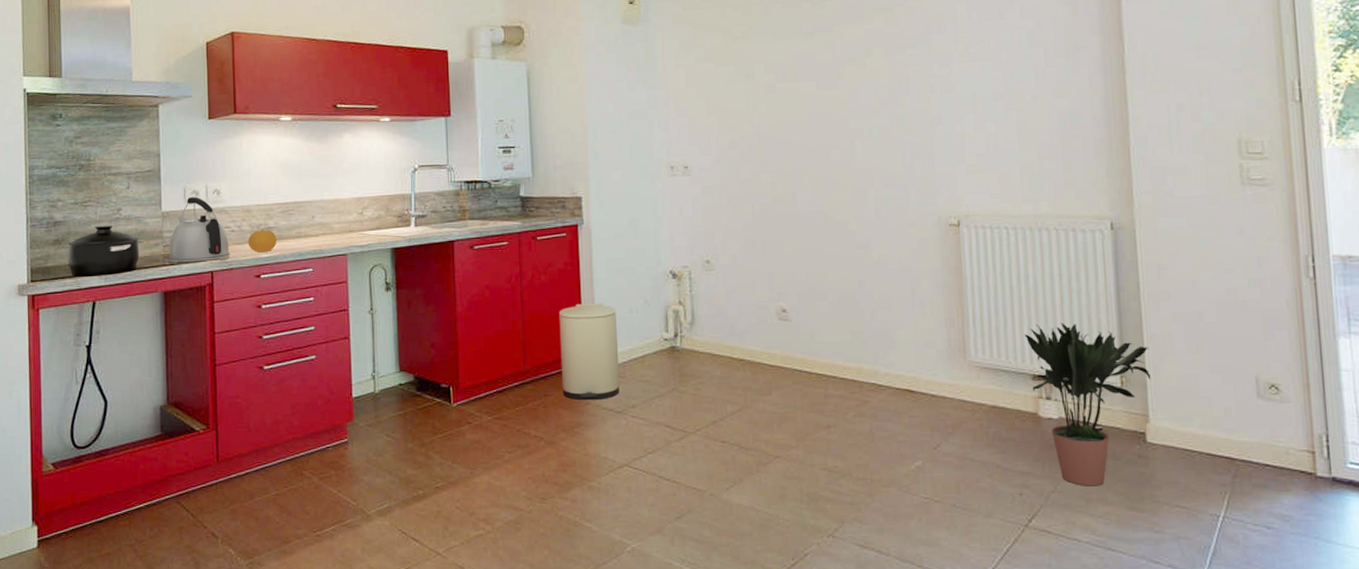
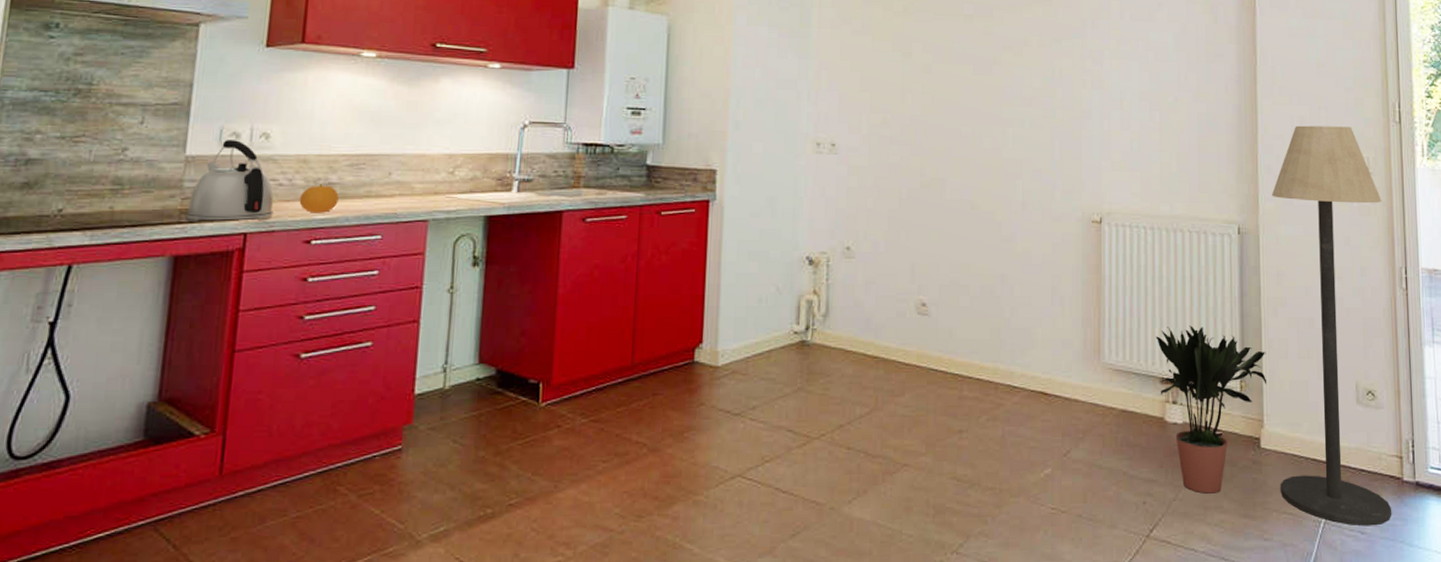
saucepan: present [67,225,140,278] -> none [38,167,149,234]
pedal bin: present [559,303,620,400] -> none [674,289,745,400]
floor lamp: none [1147,110,1304,521] -> present [1271,125,1392,526]

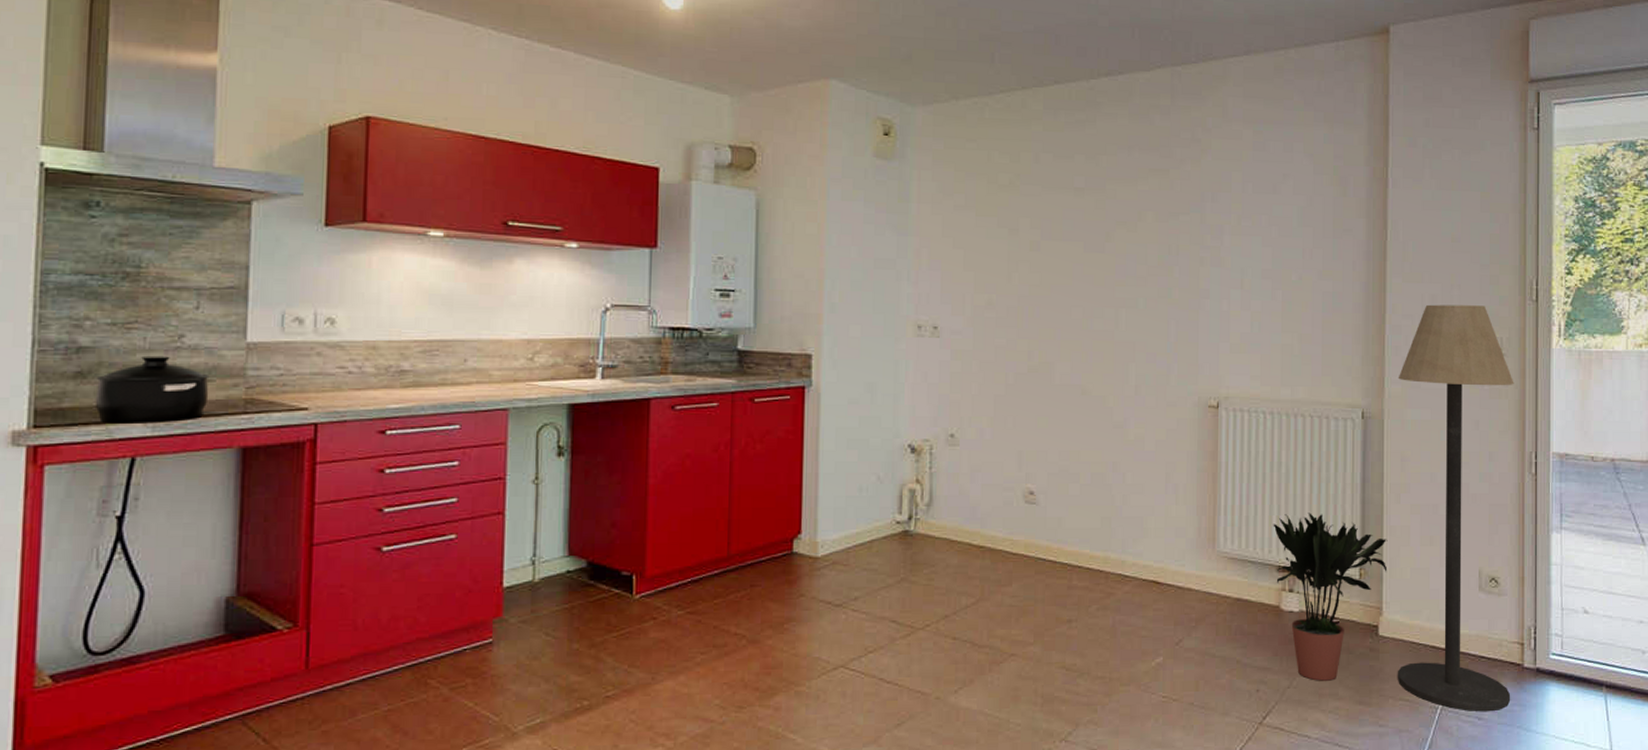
saucepan: none [38,167,149,234] -> present [95,355,210,425]
kettle: present [185,140,274,223] -> none [250,325,344,413]
fruit: present [299,183,339,213] -> none [370,371,413,402]

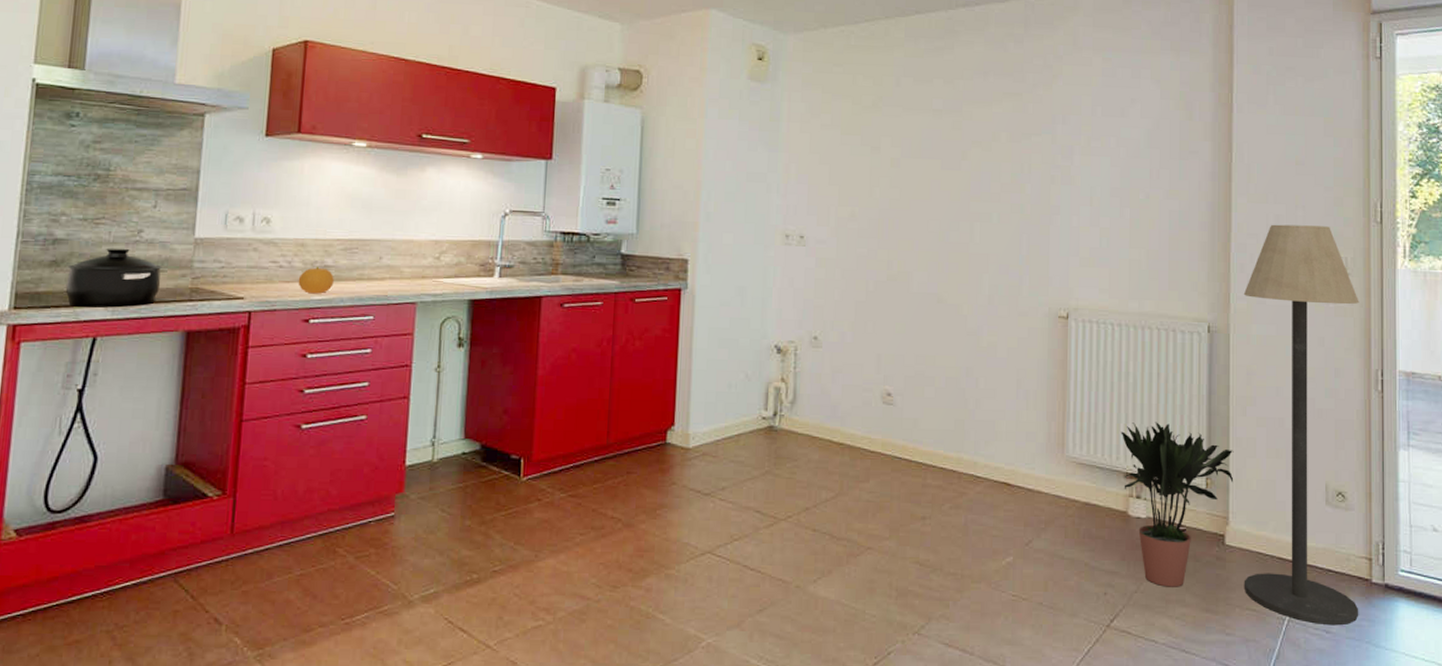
fruit: none [370,371,413,402] -> present [298,266,334,294]

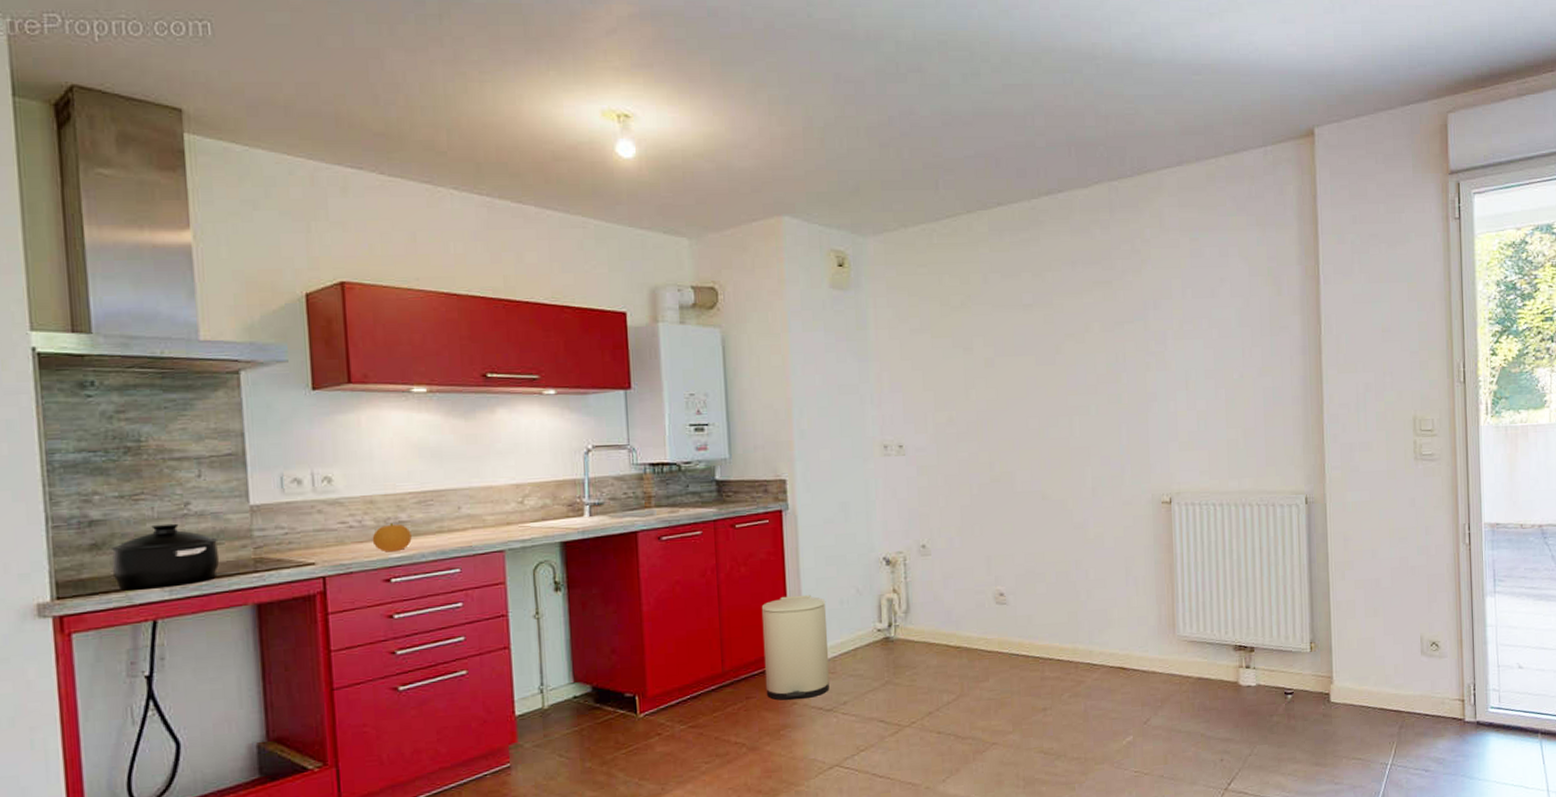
pedal bin: none [647,374,715,480] -> present [761,594,829,700]
potted plant: present [1121,422,1234,587] -> none [1228,594,1336,748]
floor lamp: present [1243,224,1360,626] -> none [1337,390,1454,765]

